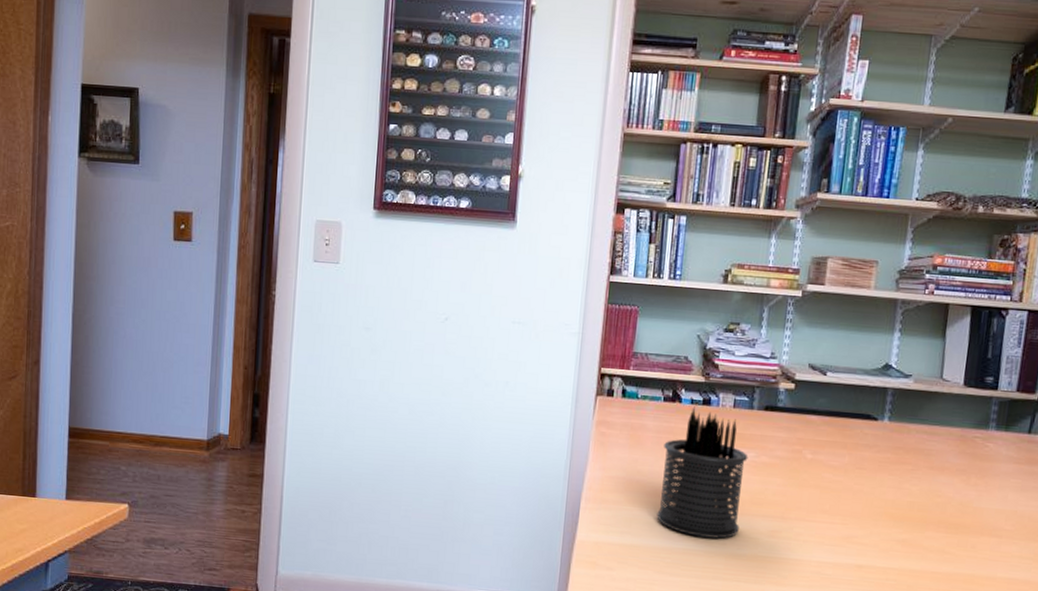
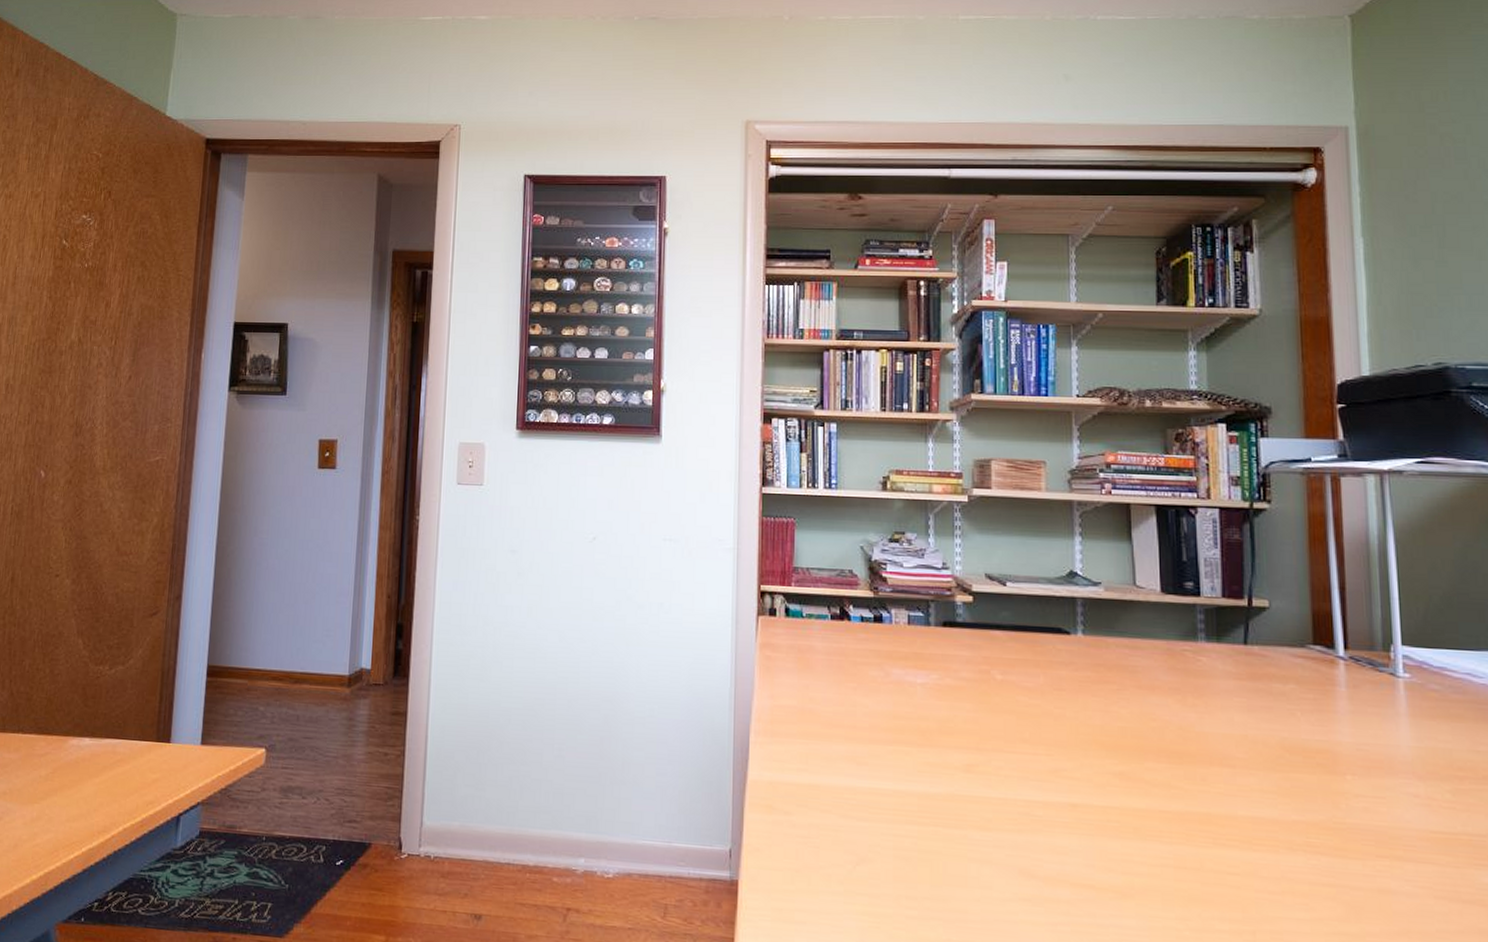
pen holder: present [657,406,748,539] -> none [835,624,931,775]

